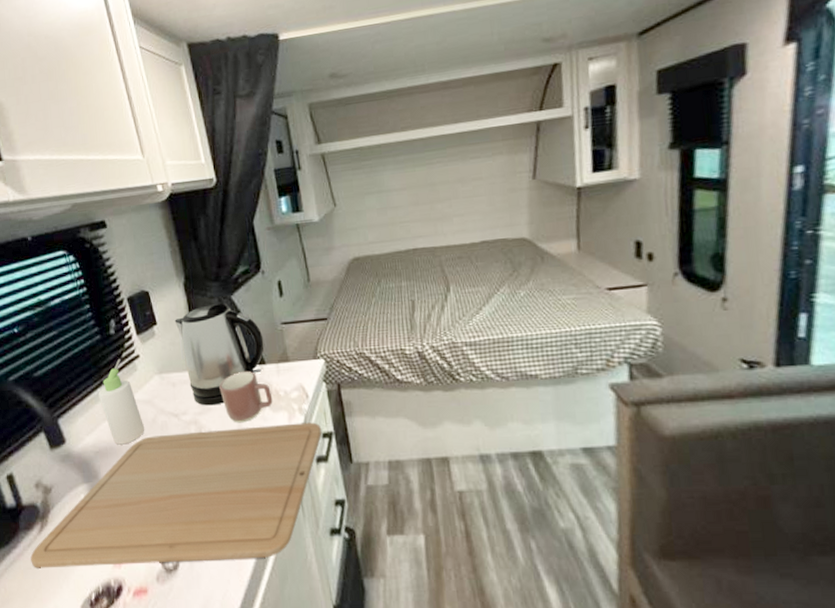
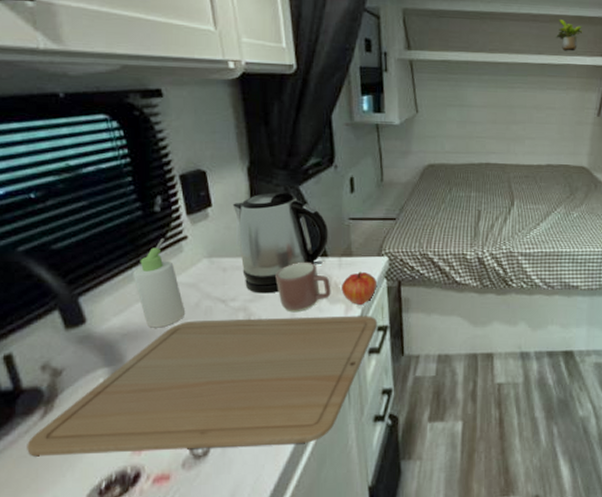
fruit: none [282,376,317,412] -> present [342,271,378,306]
potted plant: none [472,81,503,114] -> present [556,19,583,51]

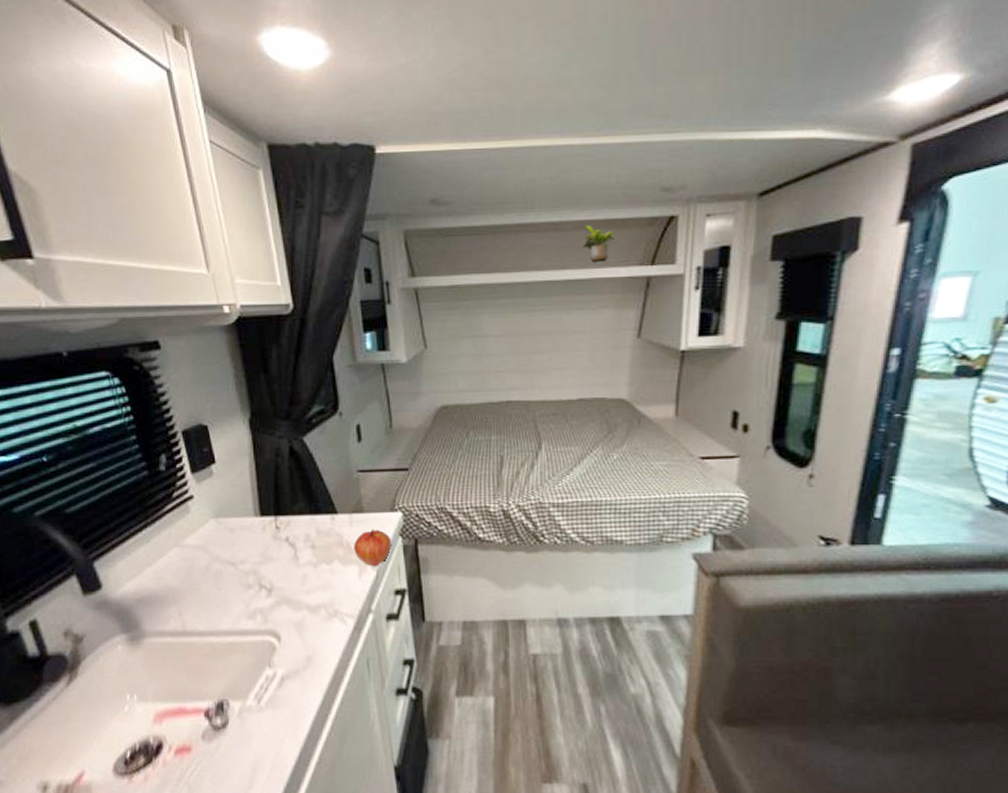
chopping board: present [27,316,378,457] -> none [55,578,395,724]
bottle: present [133,238,186,328] -> none [143,499,196,593]
kettle: present [233,191,329,294] -> none [236,444,337,555]
mug: present [275,261,331,313] -> none [284,520,343,575]

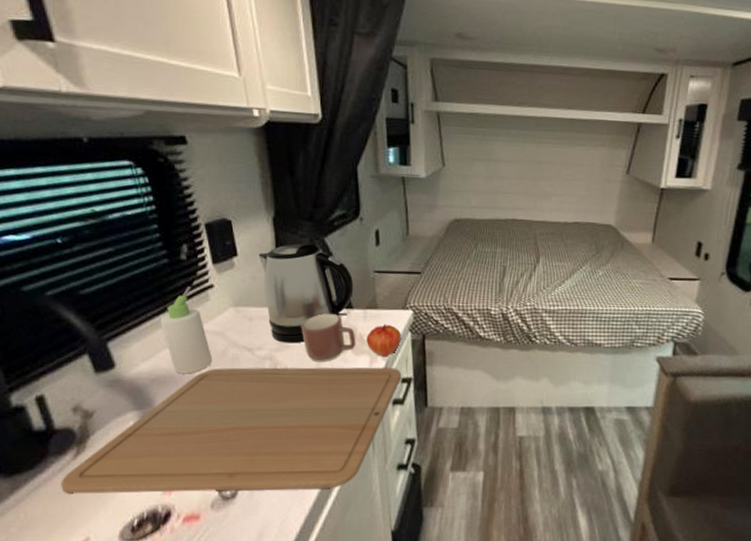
chopping board: none [55,578,395,724] -> present [61,367,402,494]
bottle: none [143,499,196,593] -> present [160,286,213,374]
kettle: none [236,444,337,555] -> present [258,242,354,344]
mug: none [284,520,343,575] -> present [301,313,356,363]
potted plant: present [582,225,615,263] -> none [587,73,615,107]

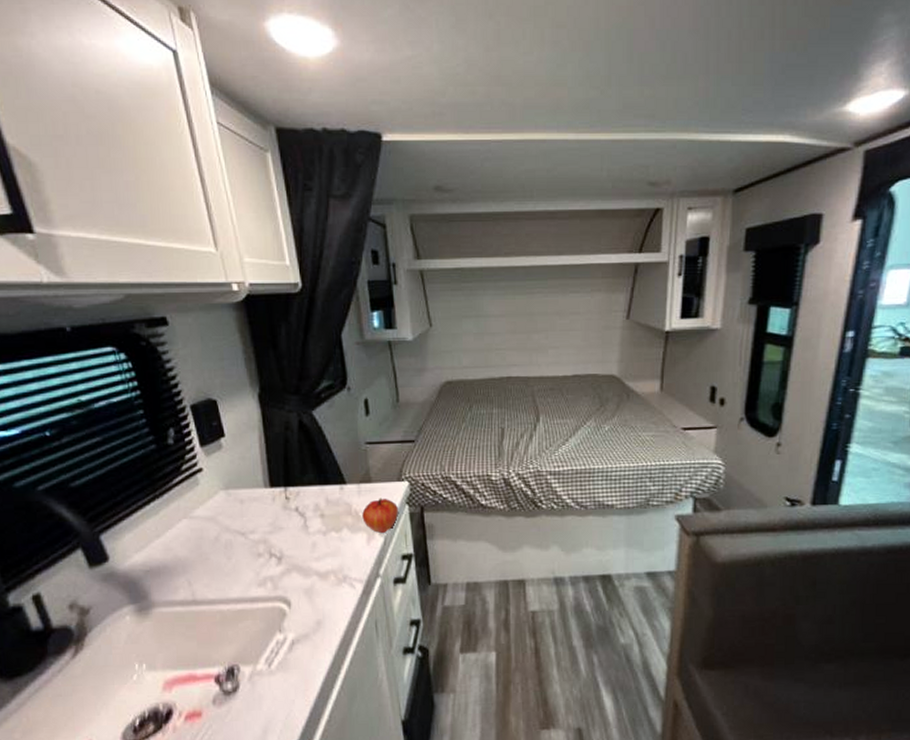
chopping board: present [61,367,402,494] -> none [61,544,402,695]
bottle: present [160,286,213,374] -> none [151,472,206,564]
kettle: present [258,242,354,344] -> none [246,418,346,525]
mug: present [301,313,356,363] -> none [294,490,352,543]

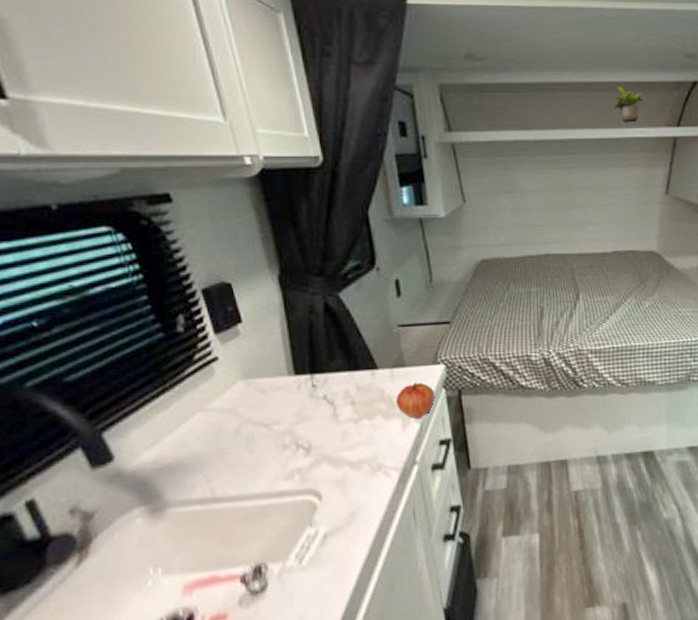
potted plant: none [577,215,606,249] -> present [614,87,644,123]

